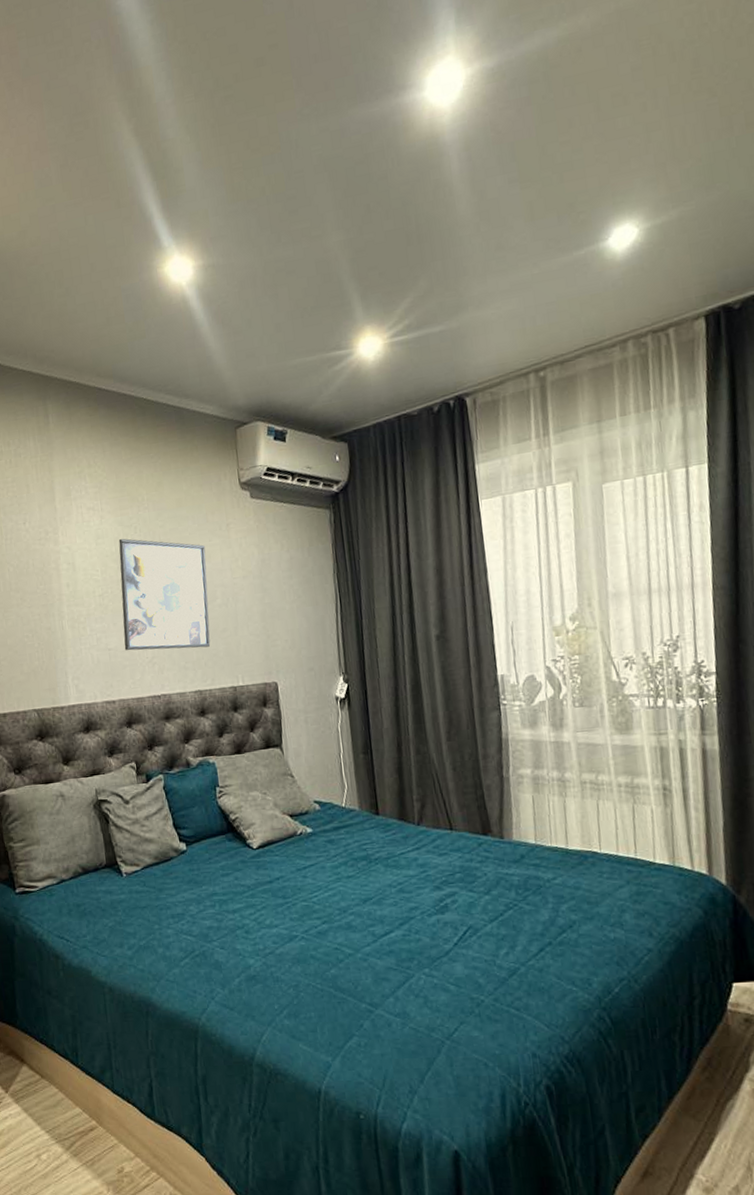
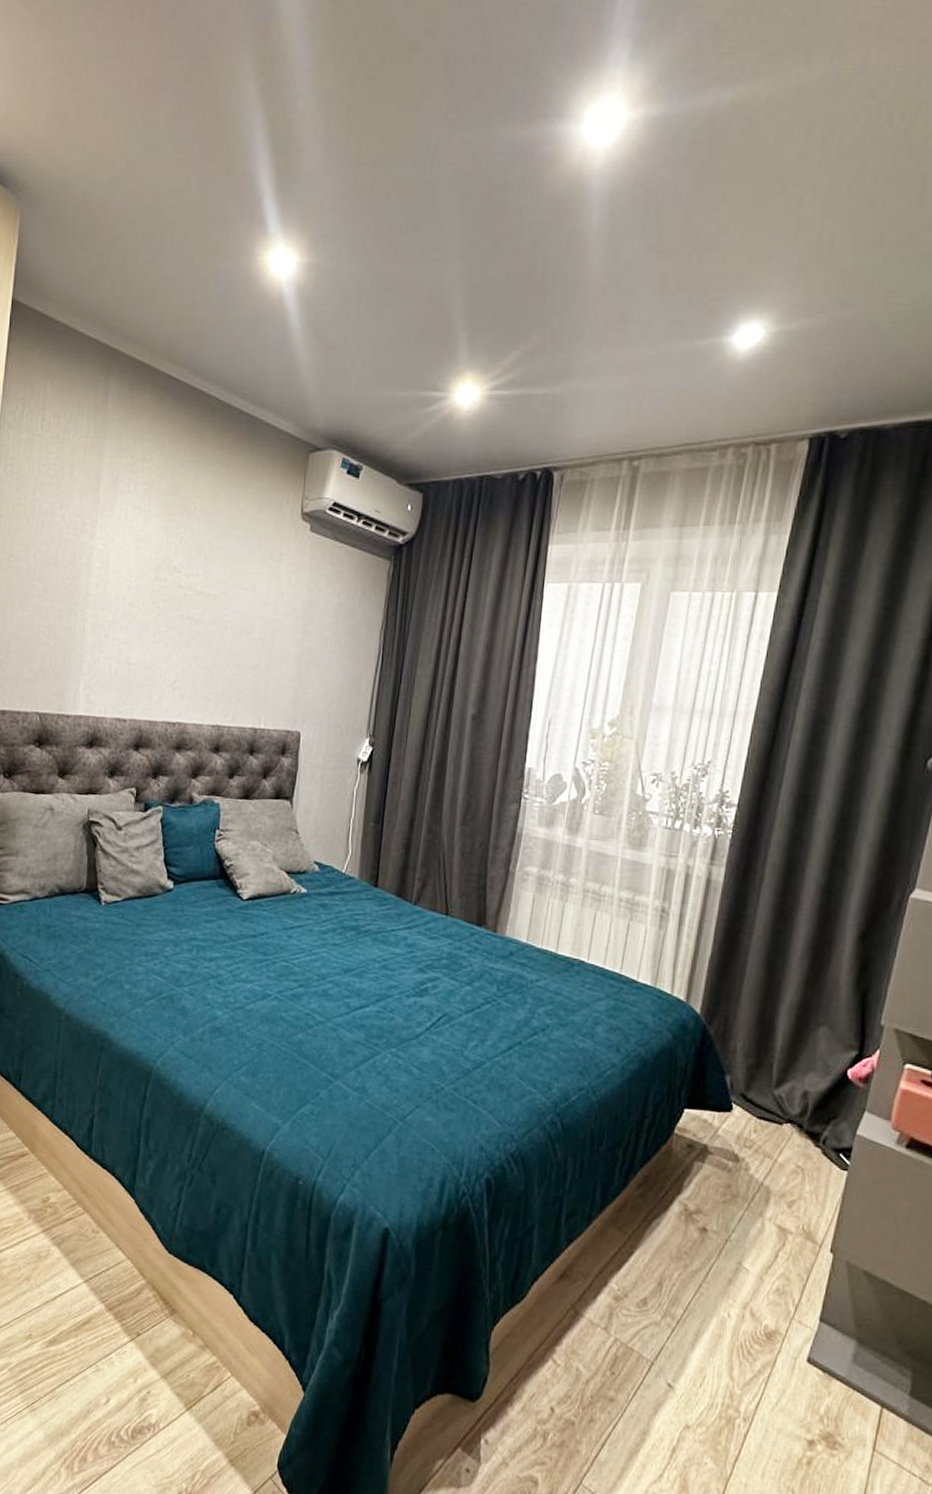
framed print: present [118,538,211,651] -> none [146,546,252,681]

